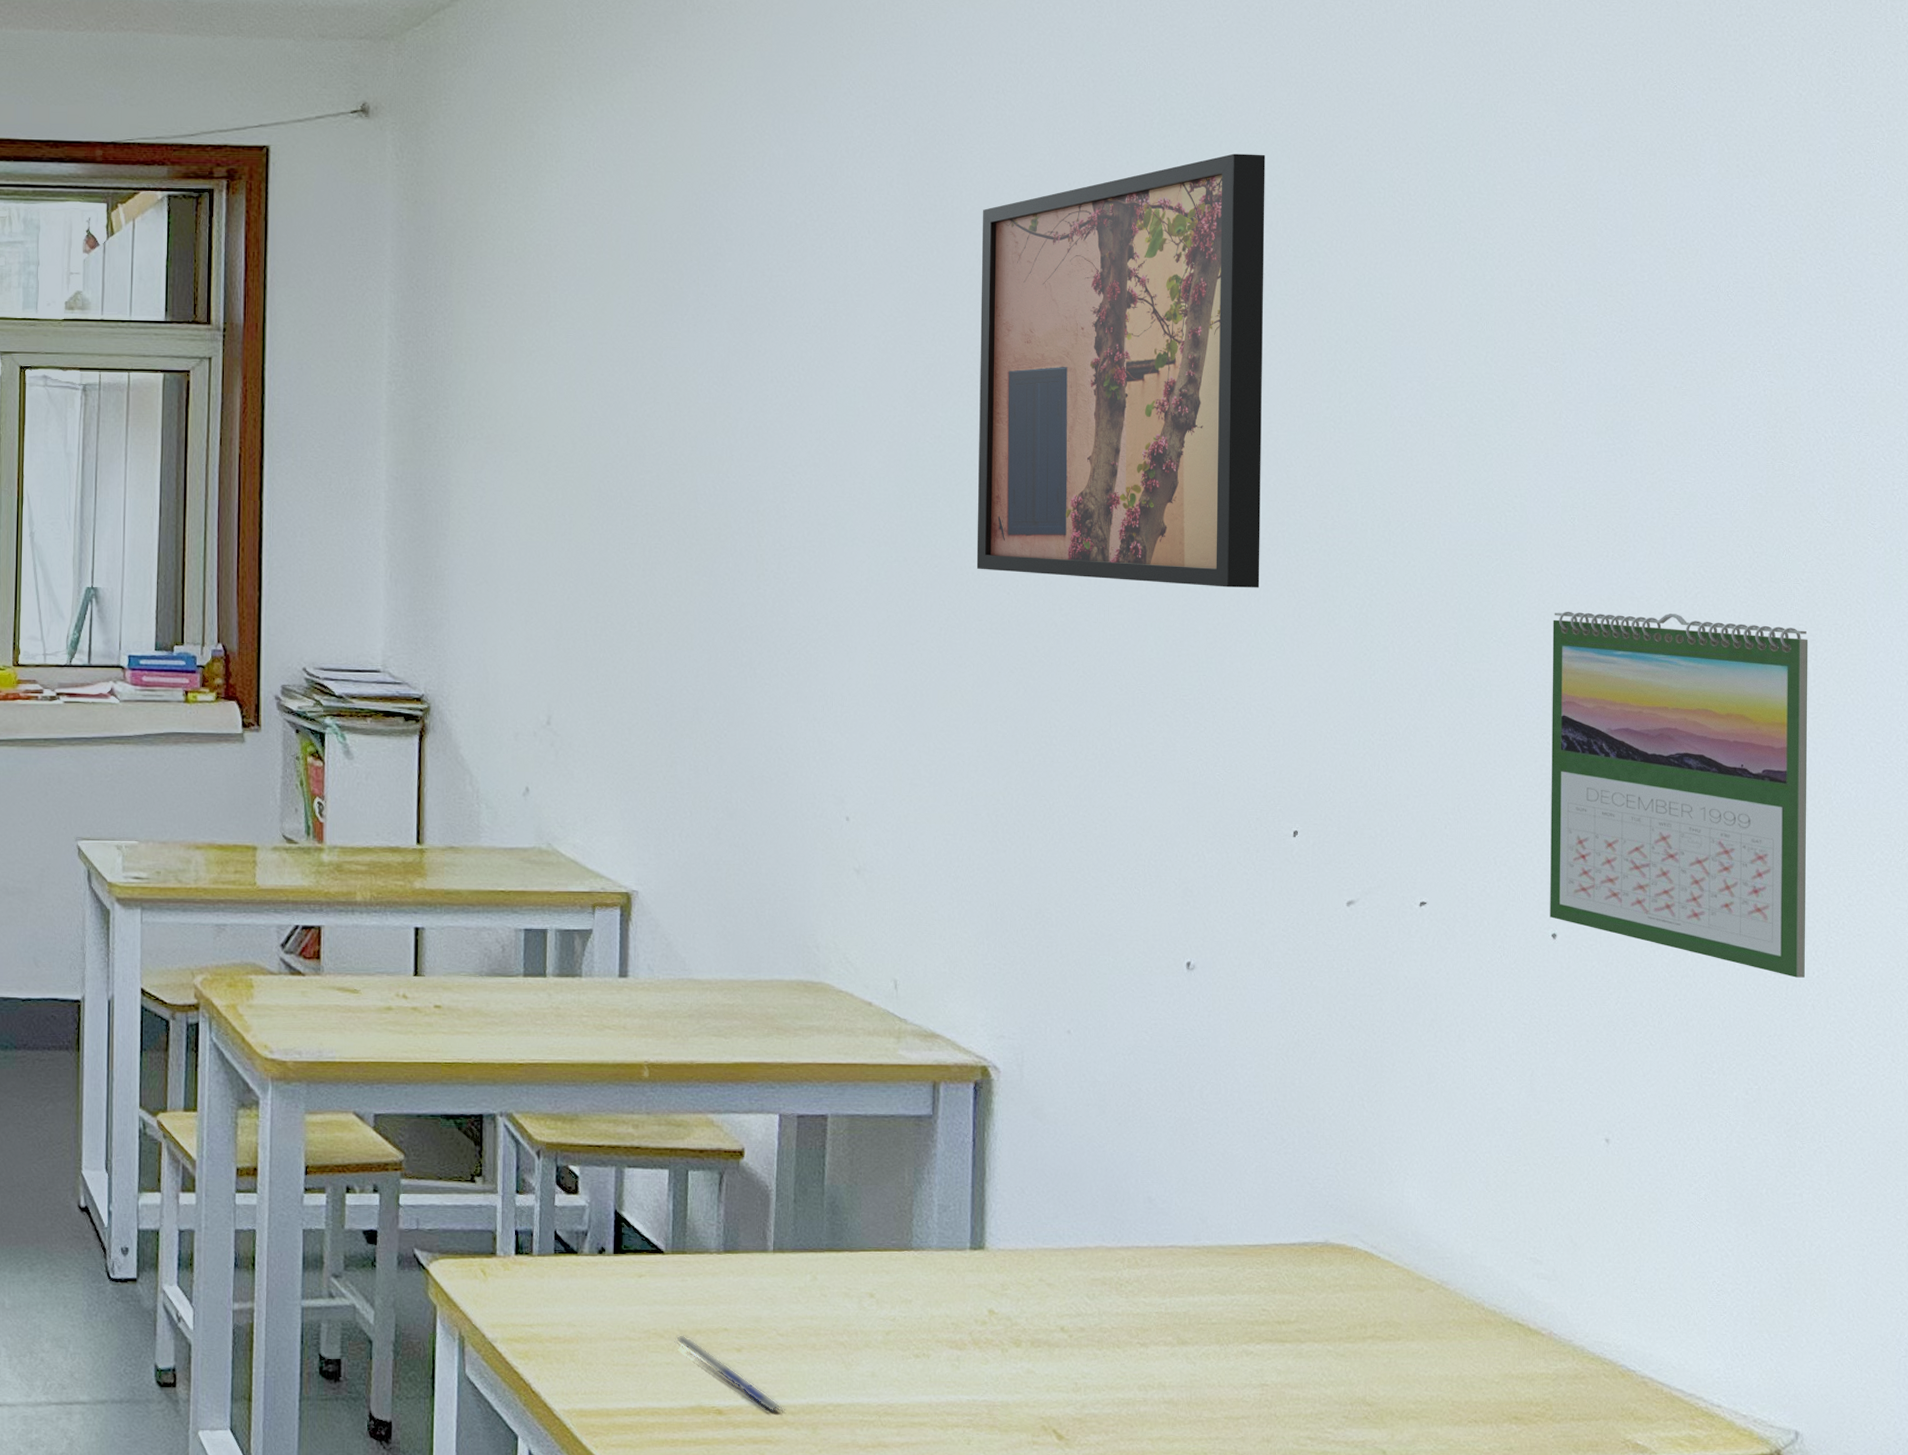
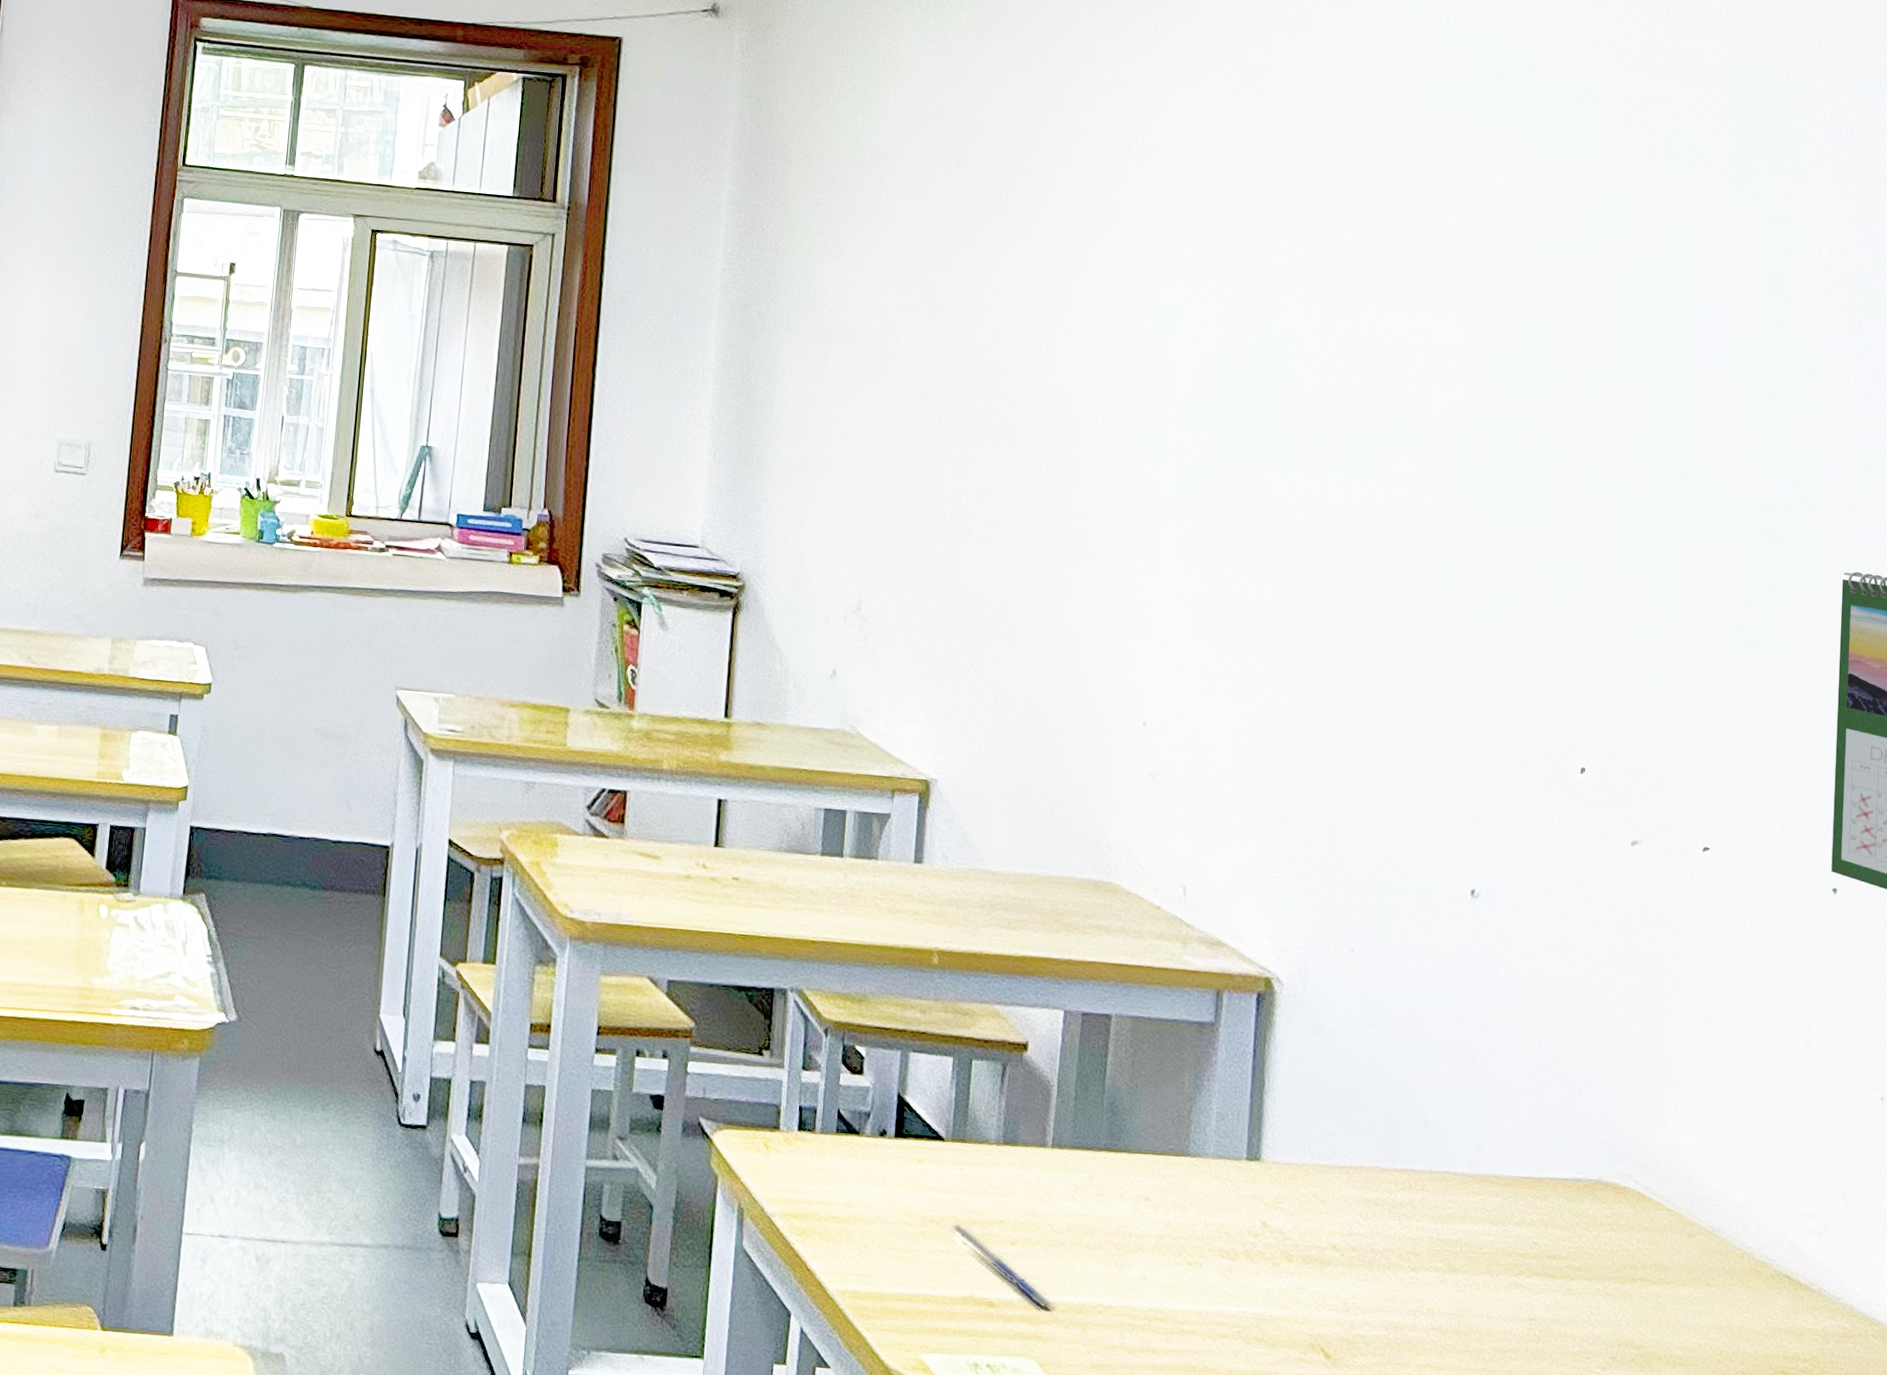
wall art: present [976,153,1266,588] -> none [1281,107,1576,527]

